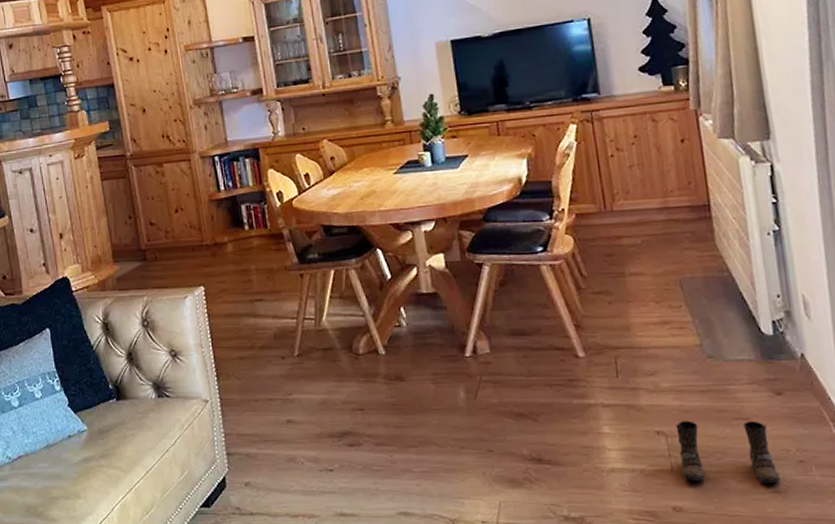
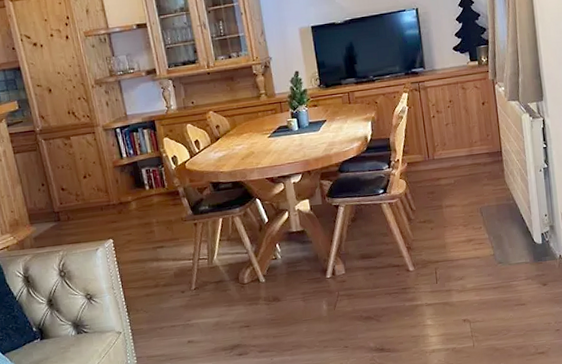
boots: present [675,420,780,483] -> none [476,305,544,352]

